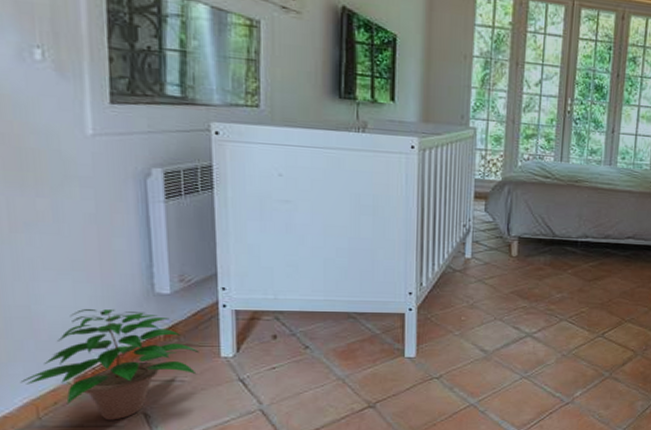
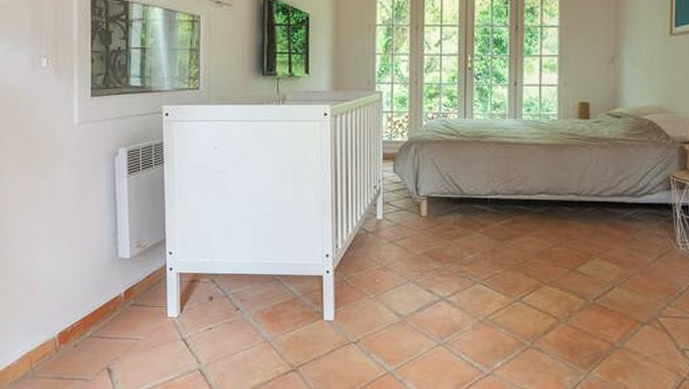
potted plant: present [20,308,199,421] -> none [20,272,151,374]

